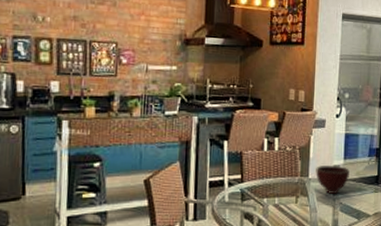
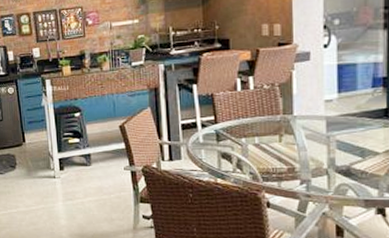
bowl: present [315,165,350,195] -> none [302,100,347,132]

